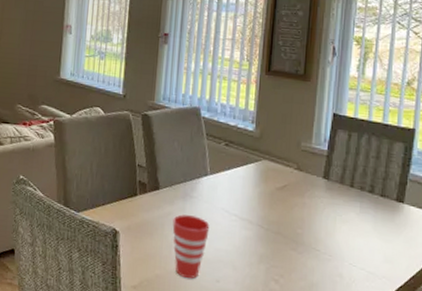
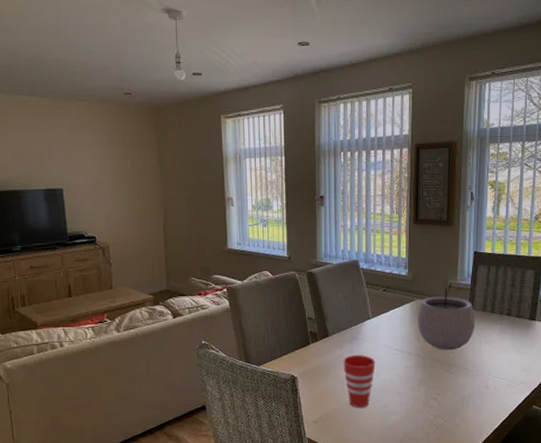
plant pot: none [262,145,331,226] -> present [418,282,475,351]

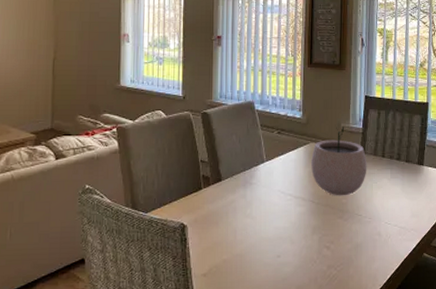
cup: present [343,355,375,408] -> none [236,201,269,259]

